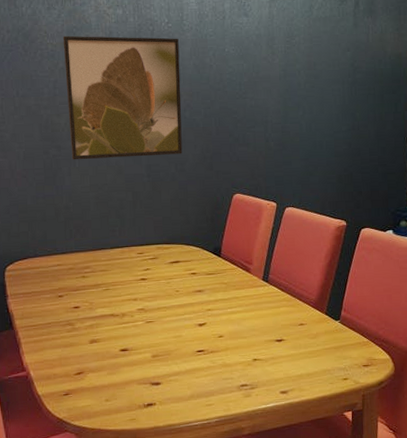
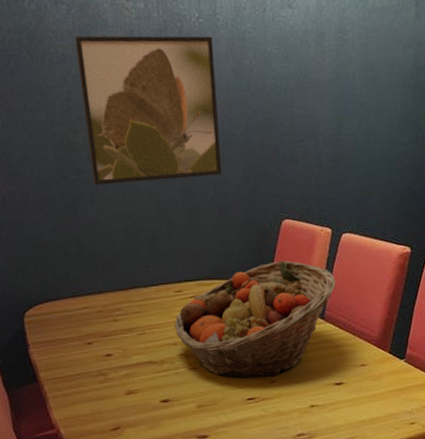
fruit basket: none [135,229,279,332] -> present [174,260,336,378]

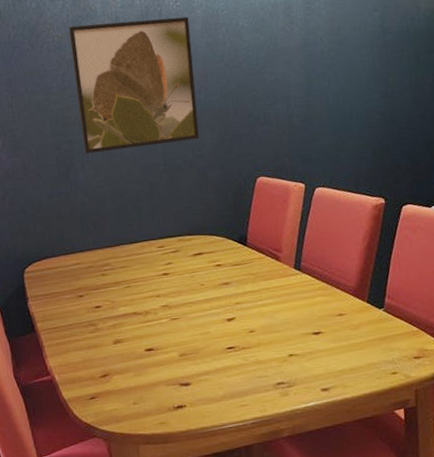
fruit basket: present [174,260,336,378] -> none [157,215,311,328]

